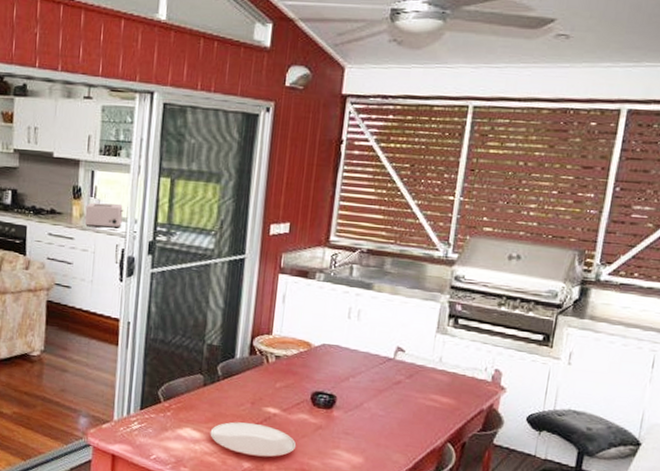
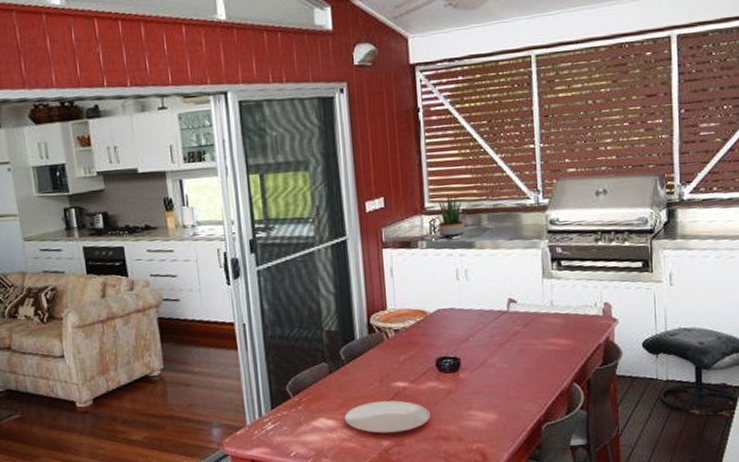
toaster: present [84,202,124,230] -> none [180,208,219,237]
potted plant: none [333,230,378,276] -> present [427,193,471,238]

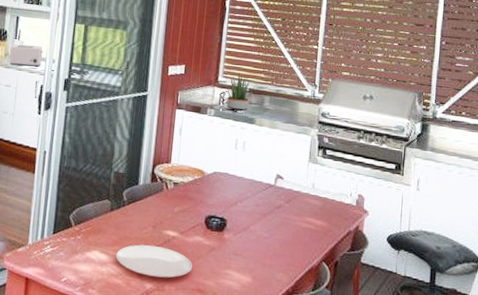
toaster: none [180,208,219,237] -> present [8,44,44,68]

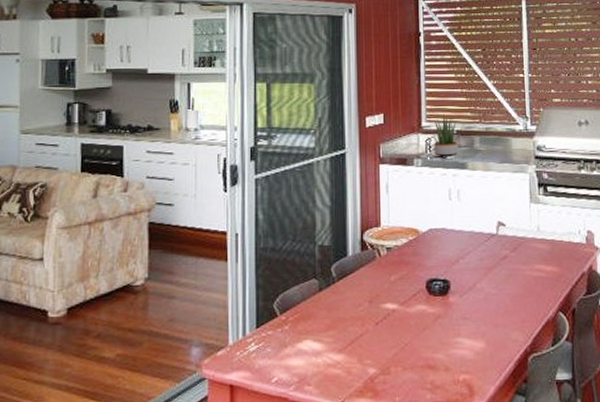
toaster: present [8,44,44,68] -> none [183,113,223,140]
plate: present [116,244,193,278] -> none [331,323,419,360]

